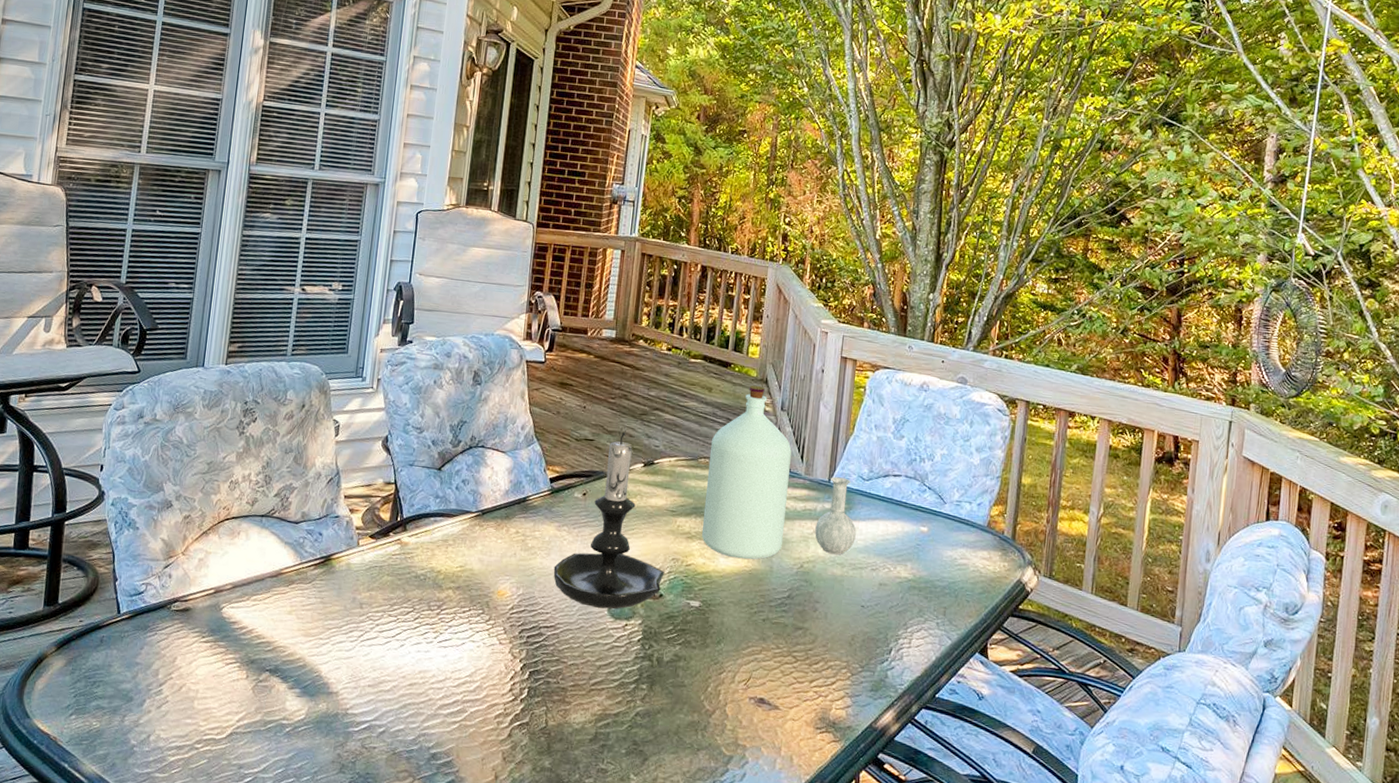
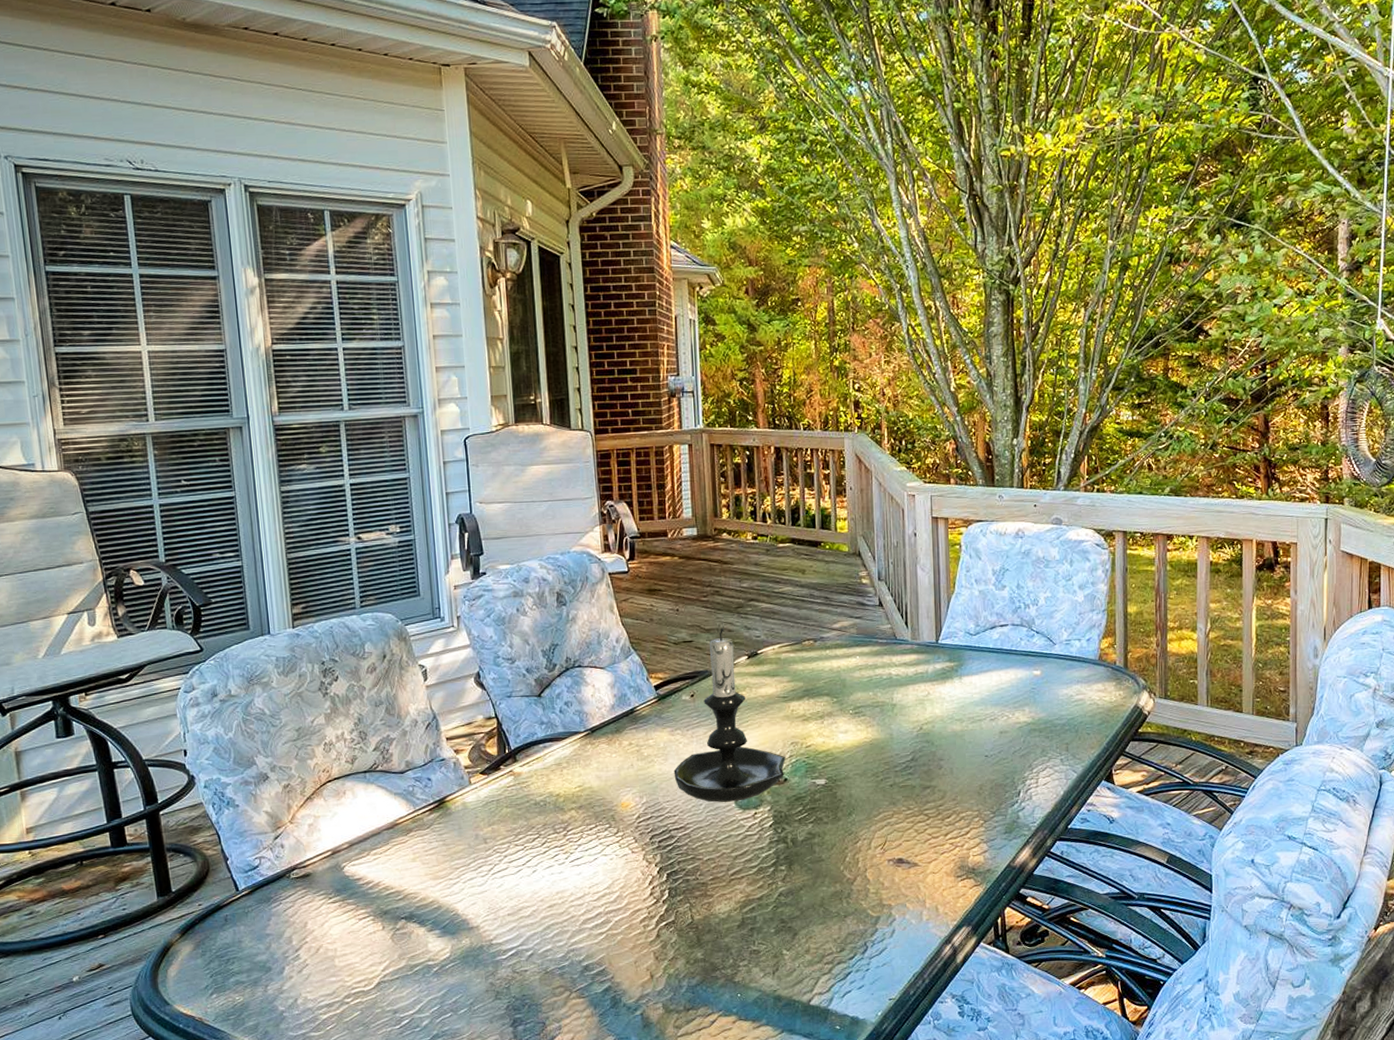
bottle: present [701,385,856,560] -> none [812,559,971,732]

